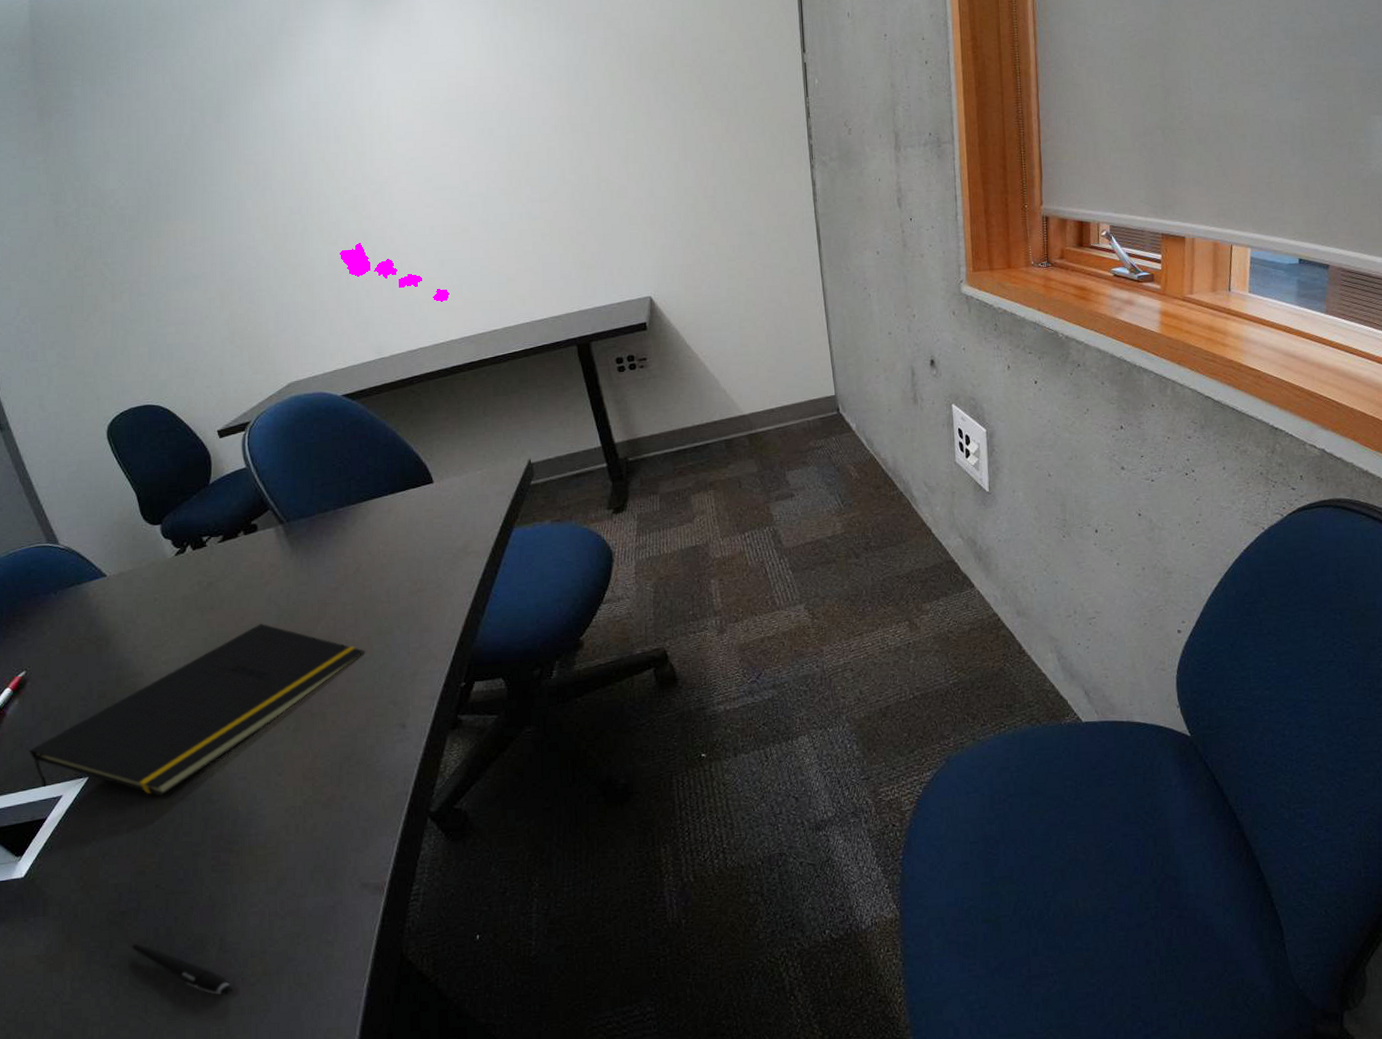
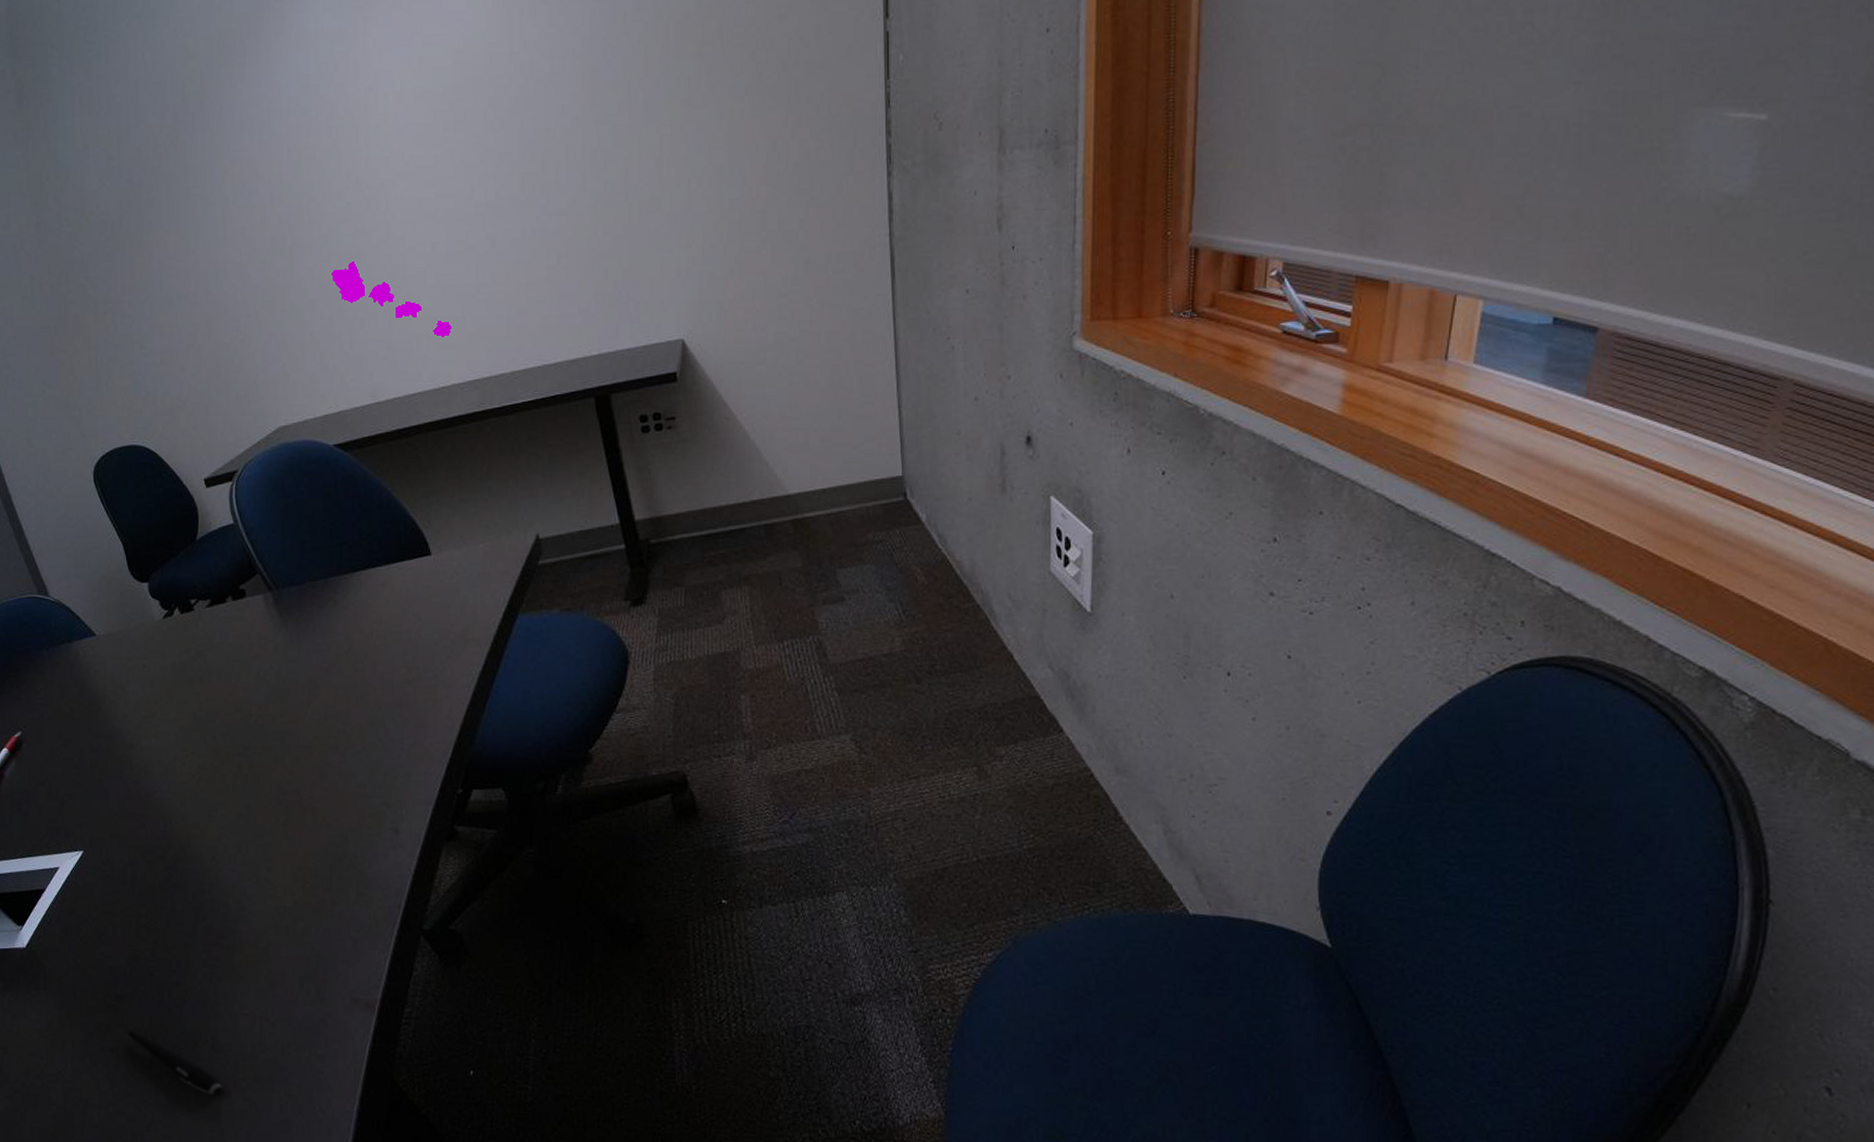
notepad: present [29,623,365,796] -> none [26,702,357,880]

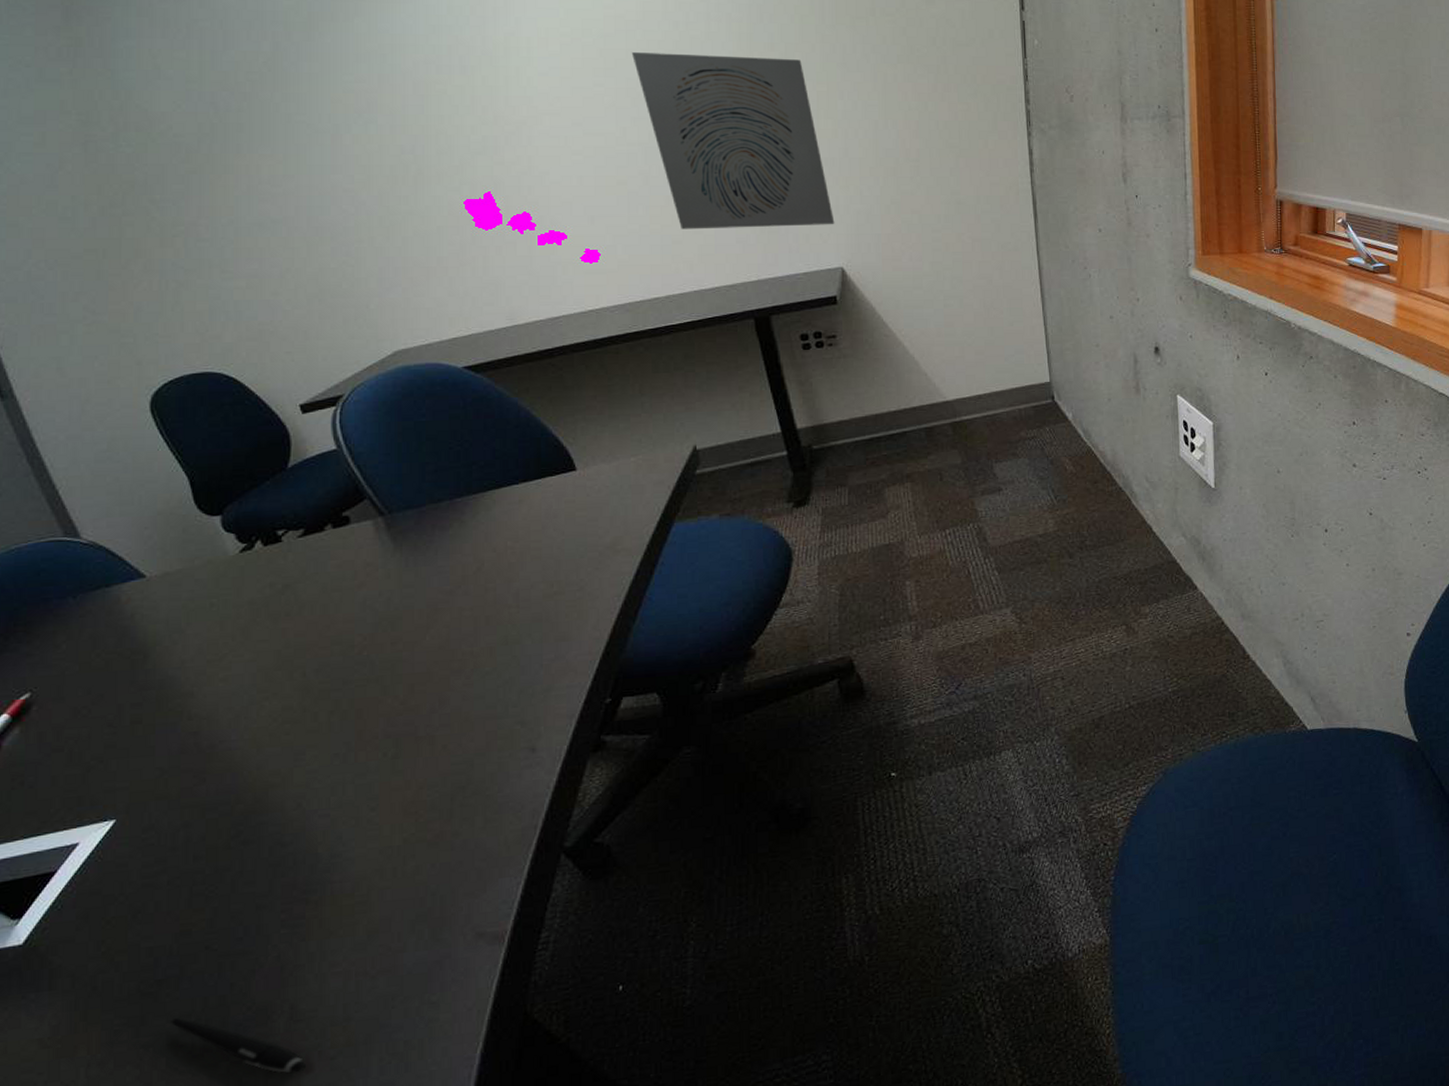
wall art: none [479,98,676,299] -> present [631,51,835,230]

